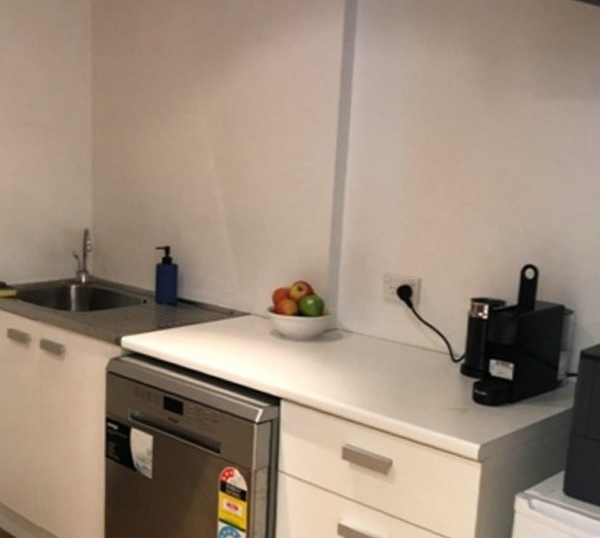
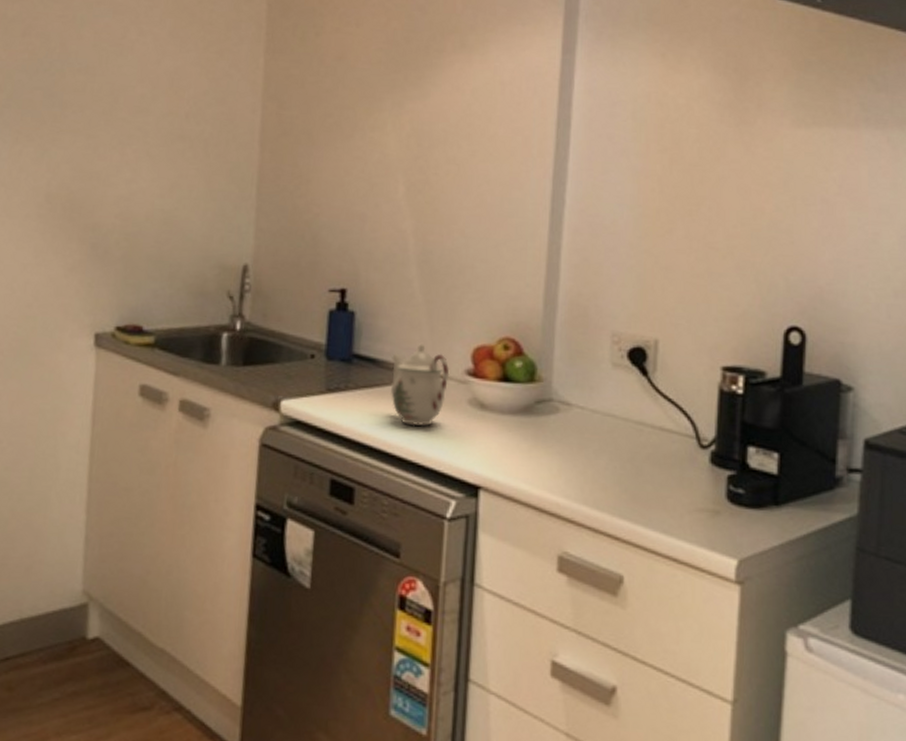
teapot: none [209,288,256,353] -> present [391,344,450,426]

